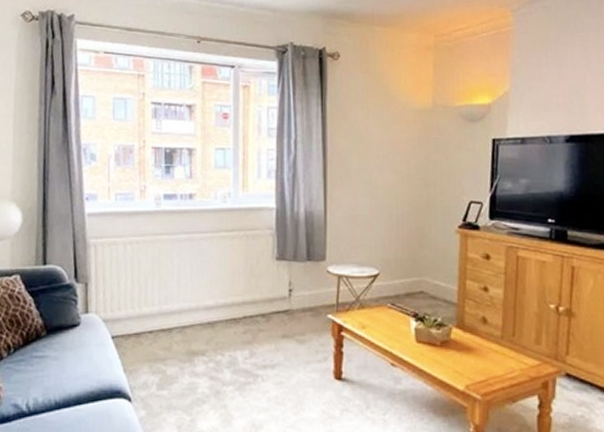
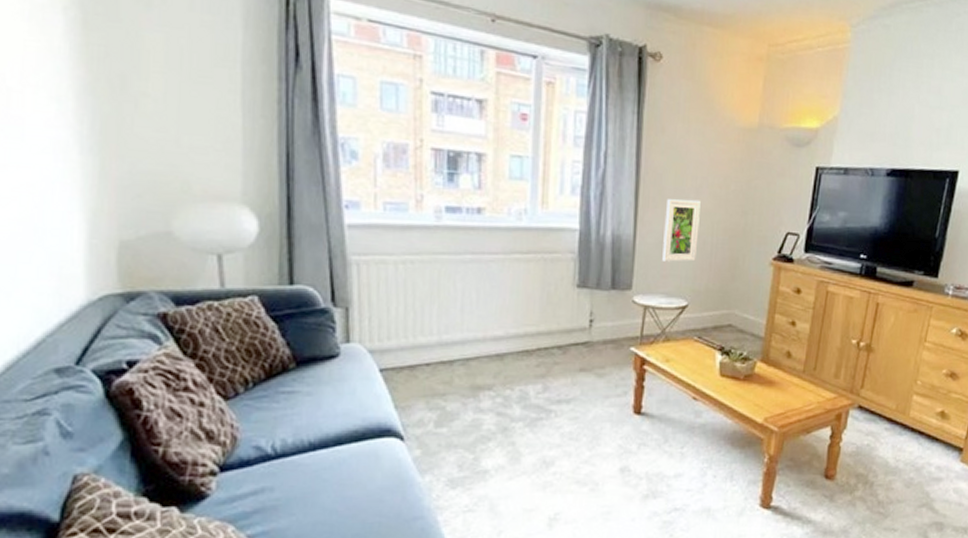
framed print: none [352,176,384,234] -> present [662,199,701,262]

